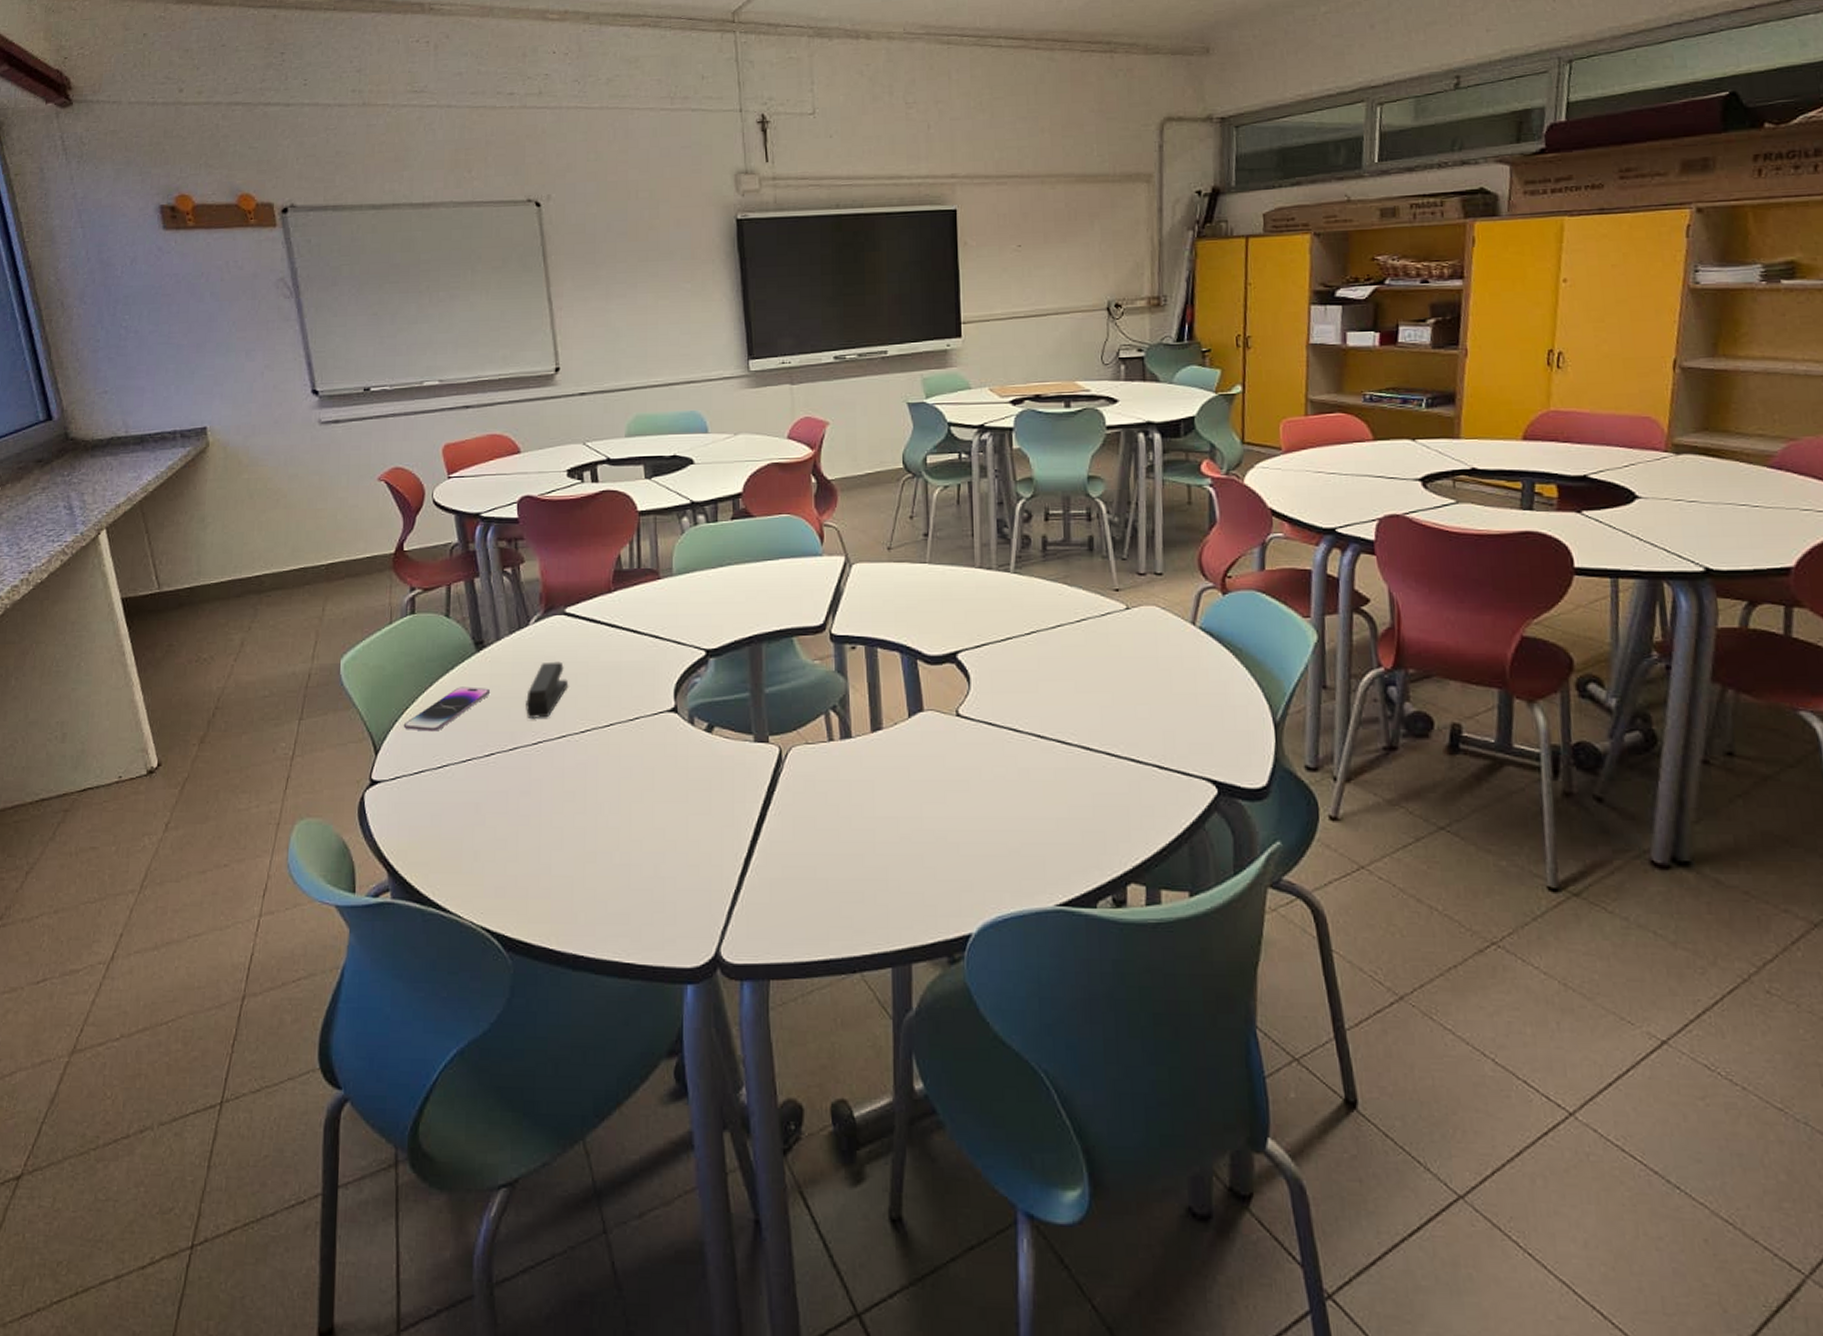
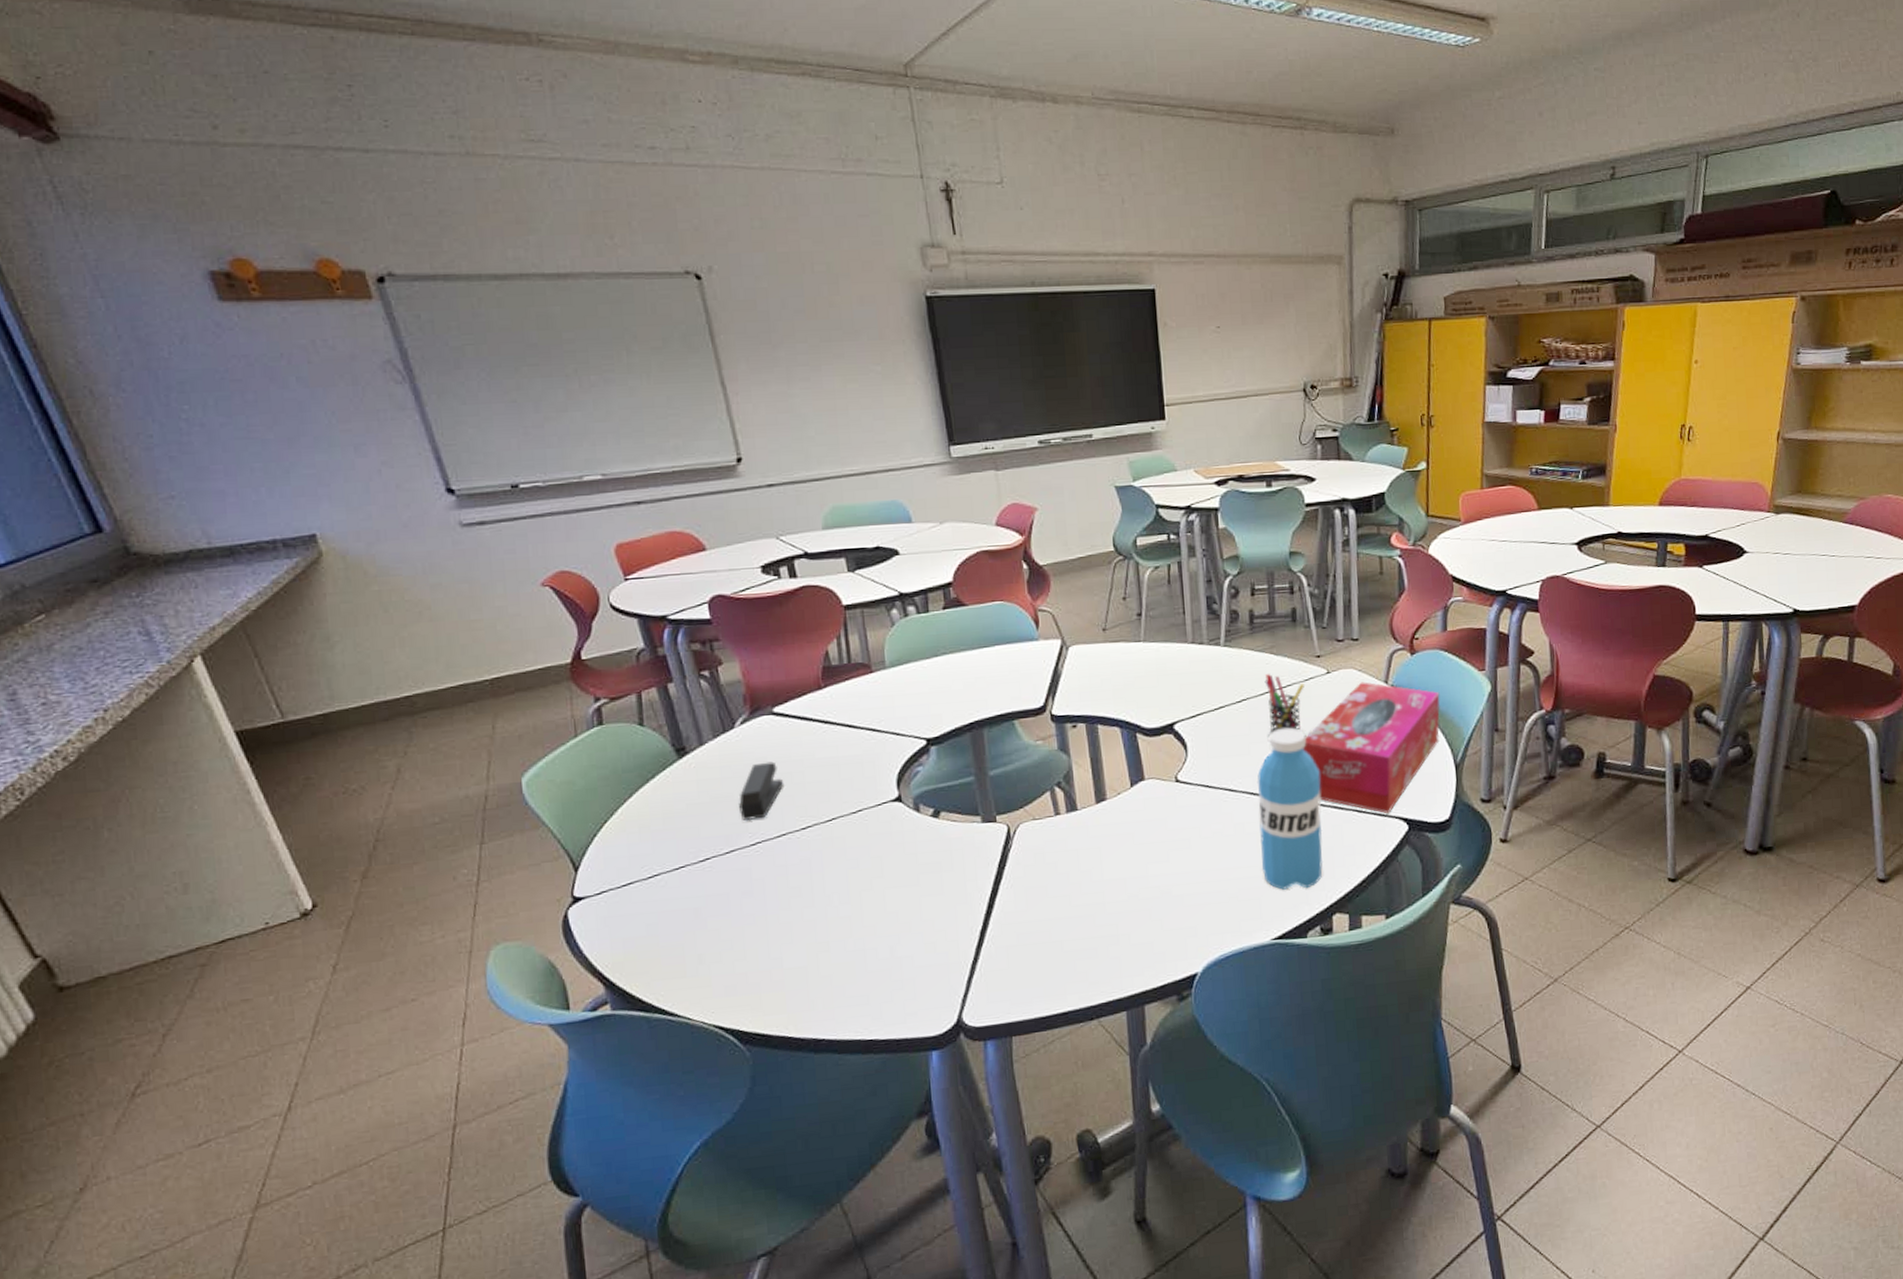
smartphone: present [403,687,491,732] -> none [603,794,699,844]
water bottle: none [1044,666,1117,851] -> present [1257,727,1323,890]
pen holder: none [1056,606,1100,672] -> present [1264,674,1304,734]
tissue box: none [1096,621,1256,774] -> present [1302,682,1440,814]

